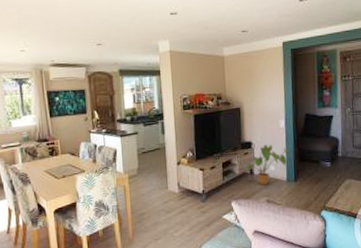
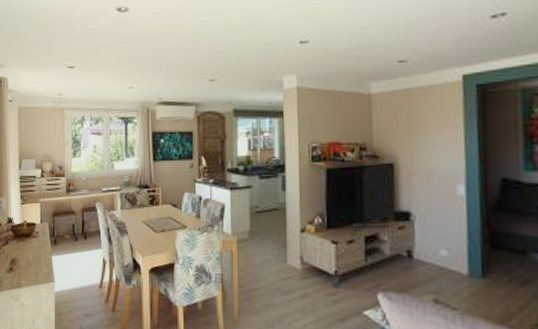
house plant: present [246,144,289,185] -> none [401,217,472,277]

